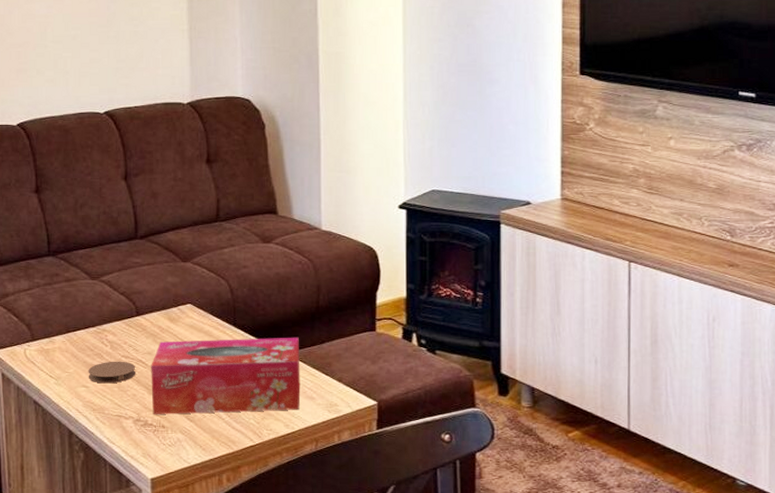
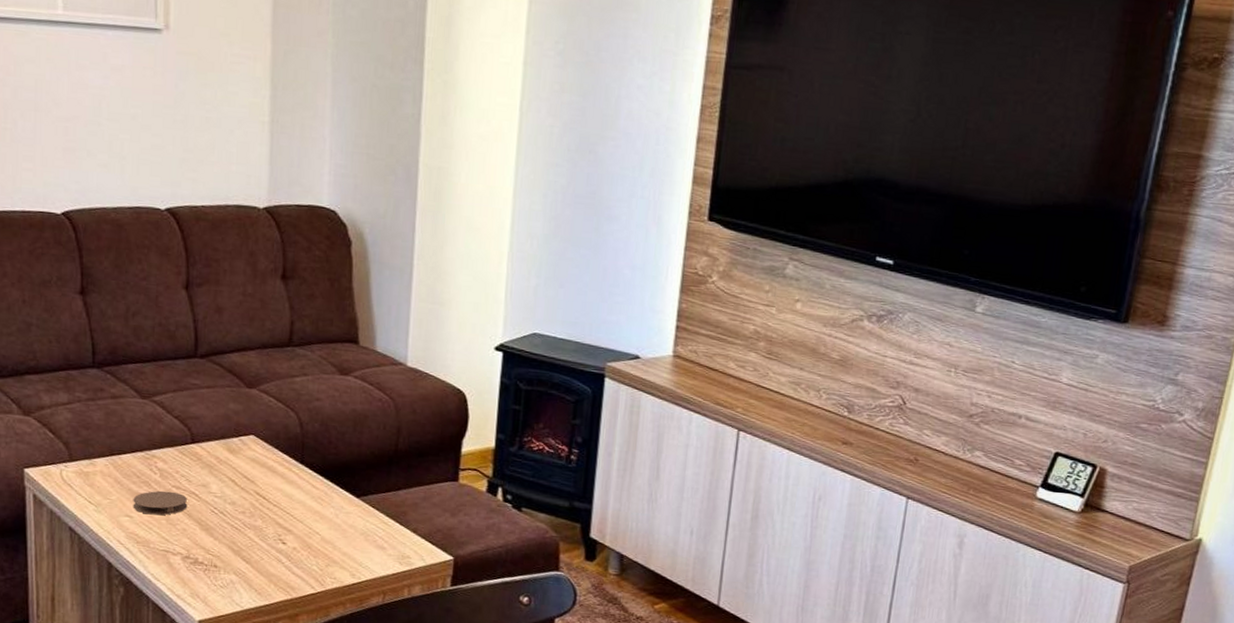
tissue box: present [151,337,301,414] -> none [204,474,373,560]

